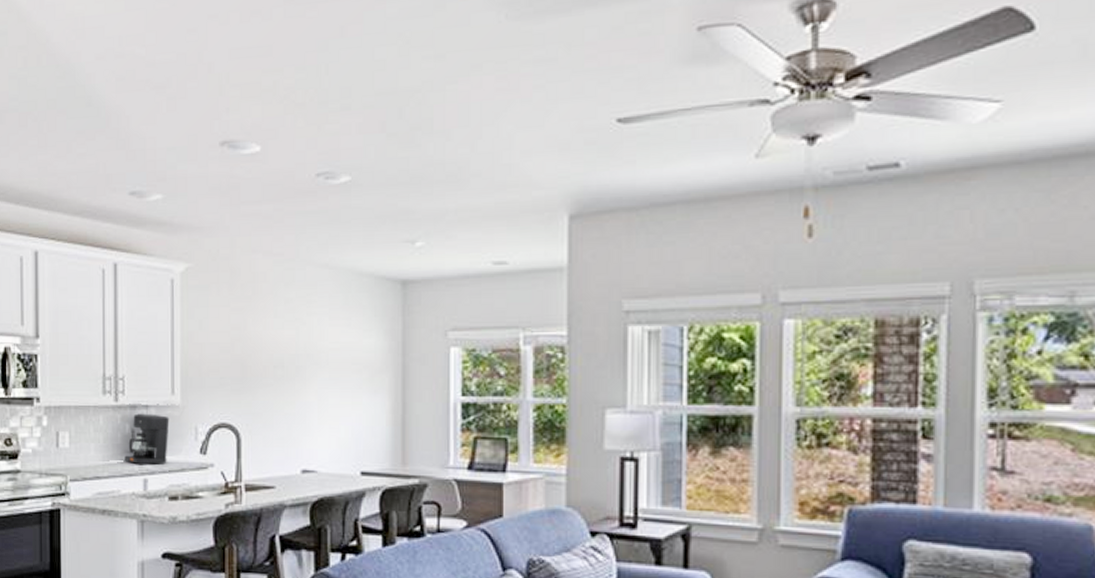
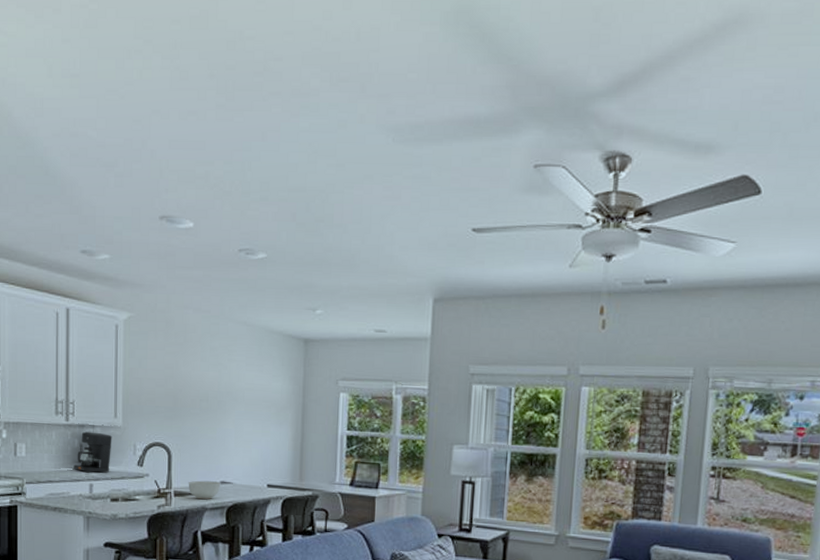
bowl: none [261,469,302,495] -> present [188,480,221,500]

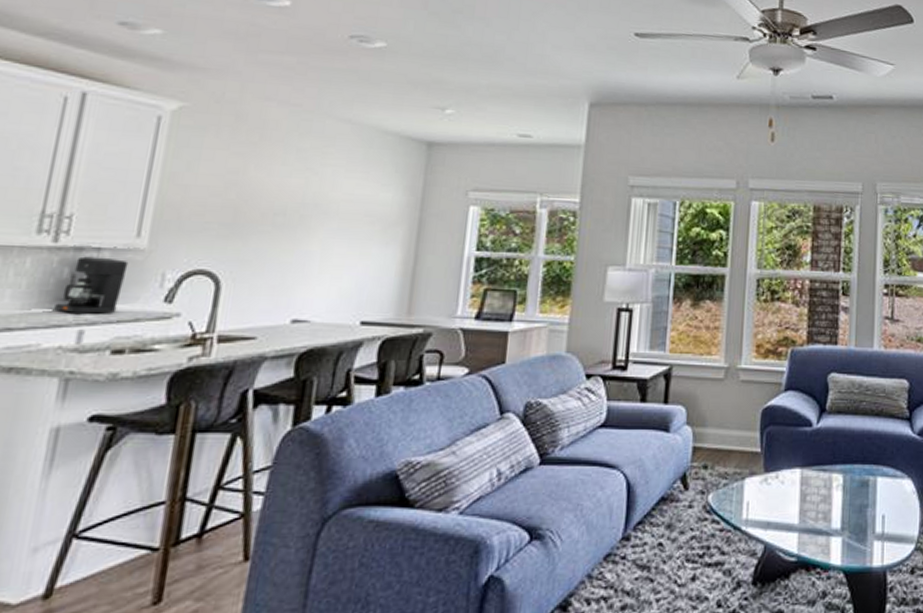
bowl: present [188,480,221,500] -> none [241,319,292,346]

